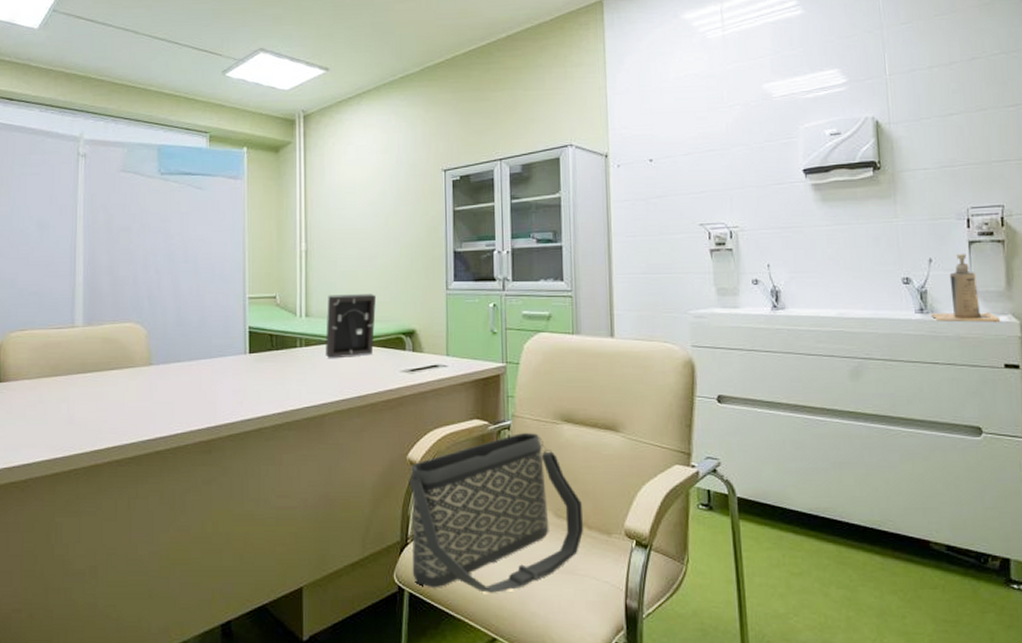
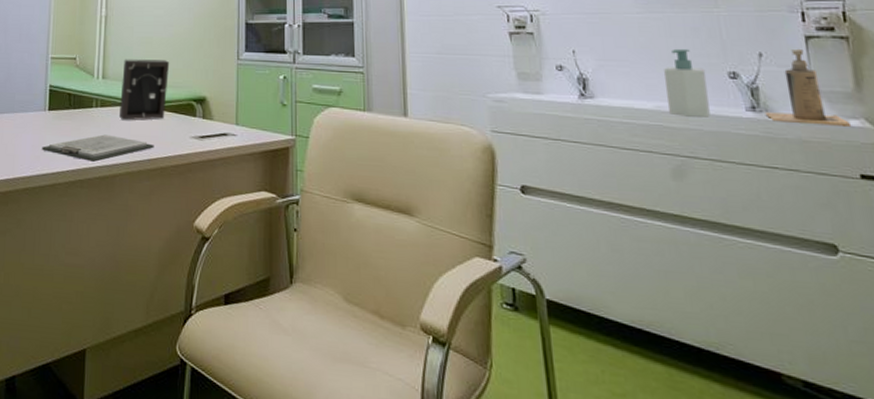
clipboard: none [244,374,364,404] -> present [42,134,154,163]
handbag: present [409,433,584,593] -> none [195,209,376,378]
soap bottle: none [847,258,885,322] -> present [664,48,710,117]

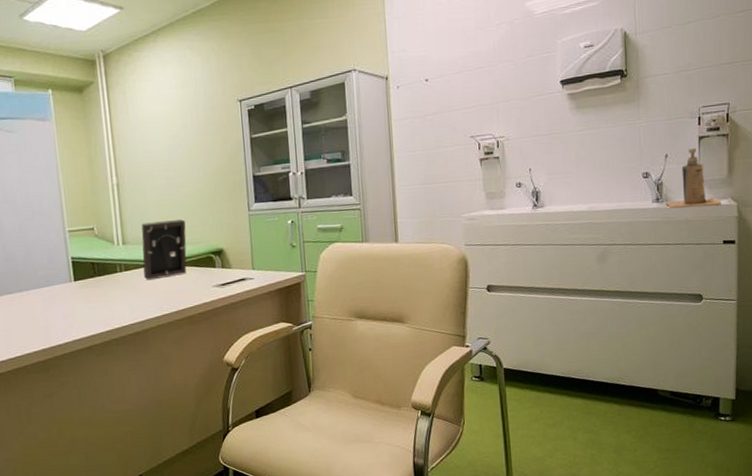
clipboard: present [42,134,154,163] -> none [73,295,180,322]
soap bottle: present [664,48,710,117] -> none [597,157,627,214]

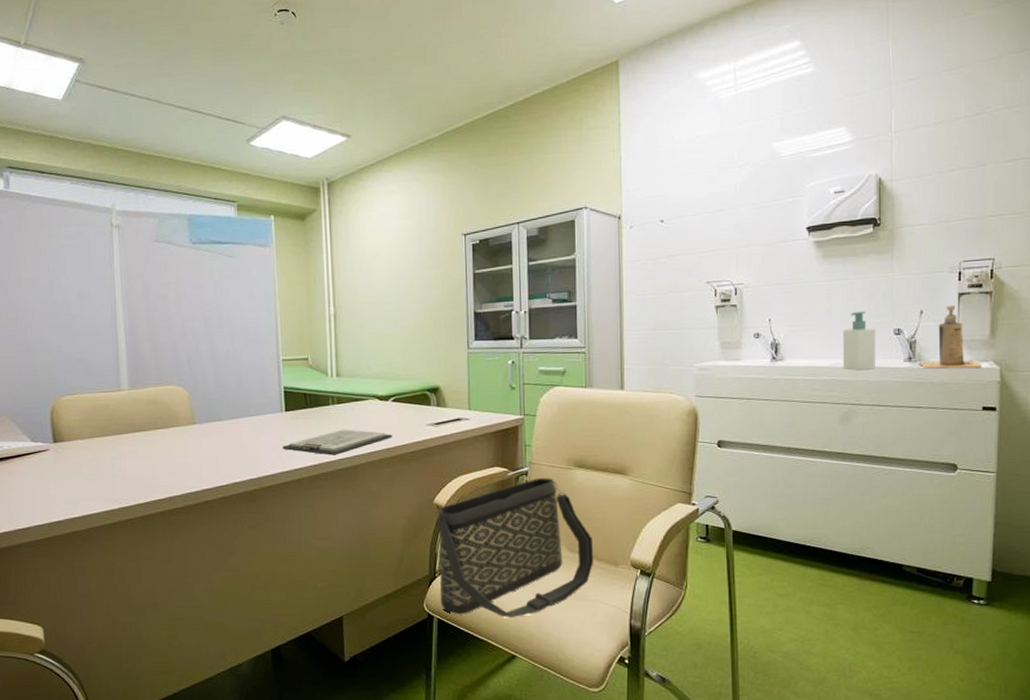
clipboard: none [73,295,180,322] -> present [283,429,392,457]
picture frame: present [141,219,187,281] -> none [355,354,403,415]
handbag: none [226,330,378,465] -> present [435,478,594,617]
soap bottle: none [597,157,627,214] -> present [842,311,877,371]

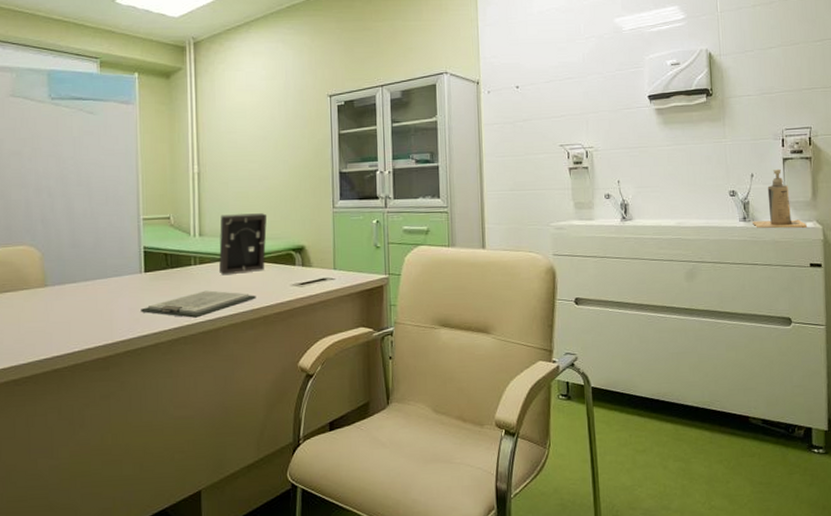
picture frame: none [355,354,403,415] -> present [218,213,267,276]
handbag: present [435,478,594,617] -> none [300,338,460,485]
soap bottle: present [842,311,877,371] -> none [685,174,715,230]

